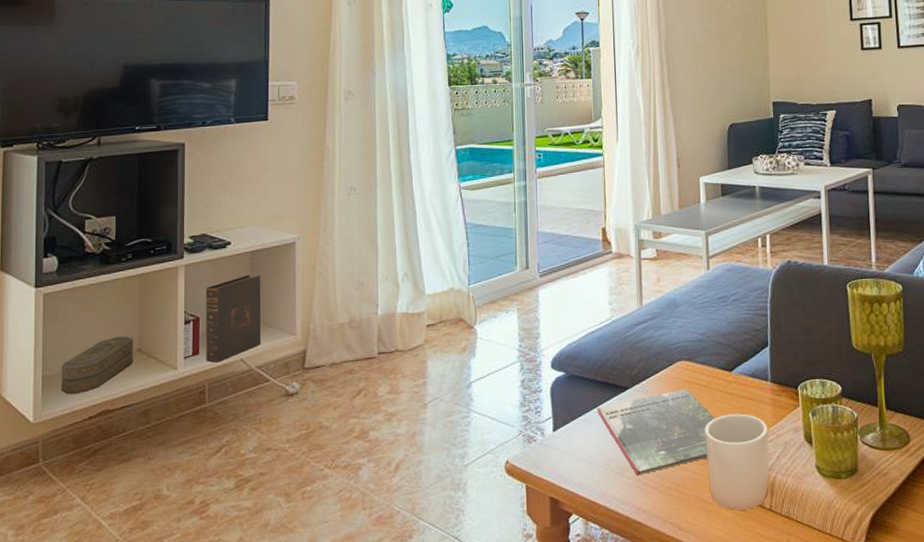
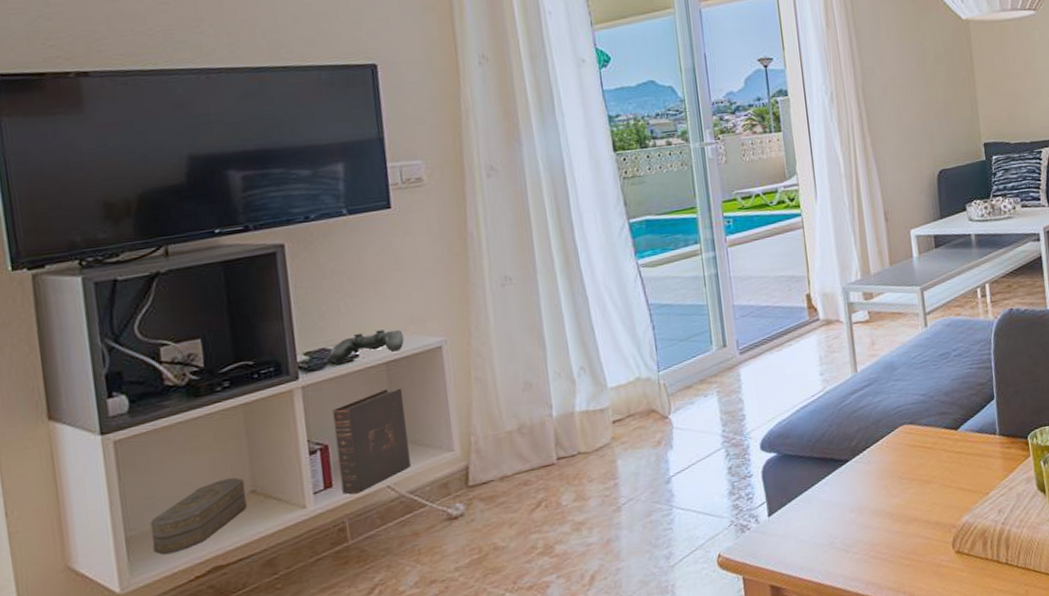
control: none [208,223,267,246] -> present [328,329,404,362]
magazine: present [597,389,715,476] -> none [815,453,943,550]
mug: present [703,413,770,511] -> none [932,471,1005,570]

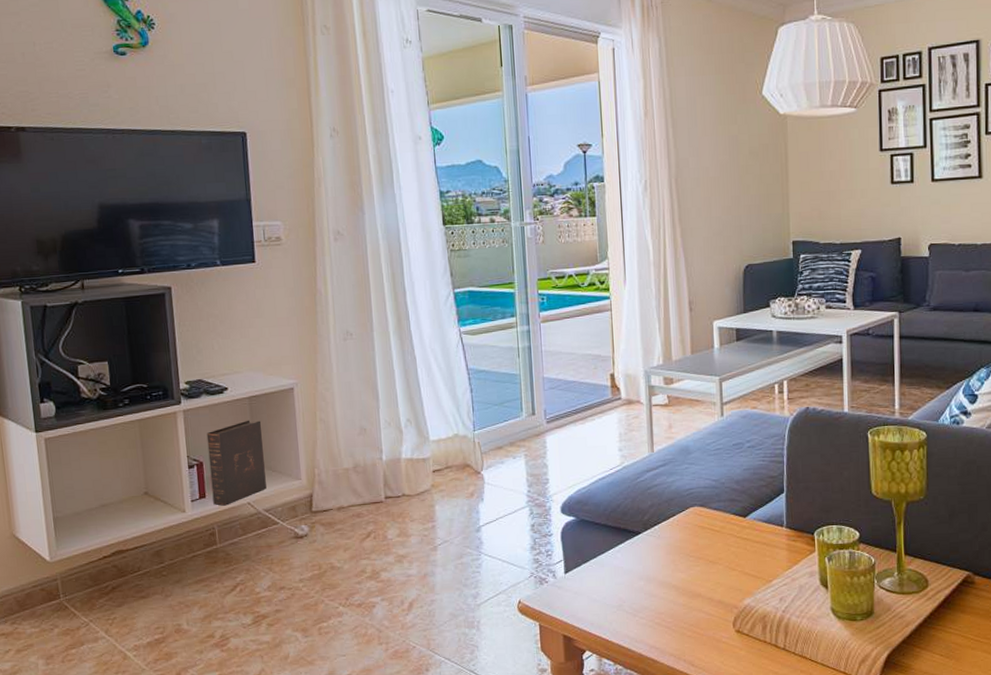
decorative box: present [149,477,247,554] -> none [70,480,141,535]
control: present [328,329,404,362] -> none [204,368,264,392]

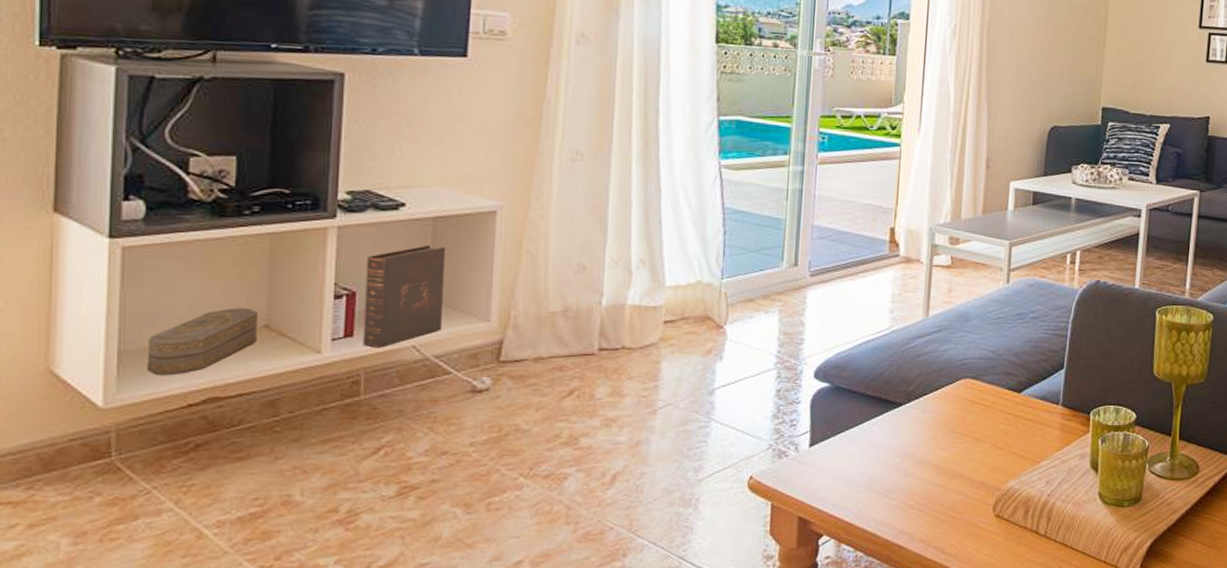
decorative box: none [70,480,141,535] -> present [146,308,259,375]

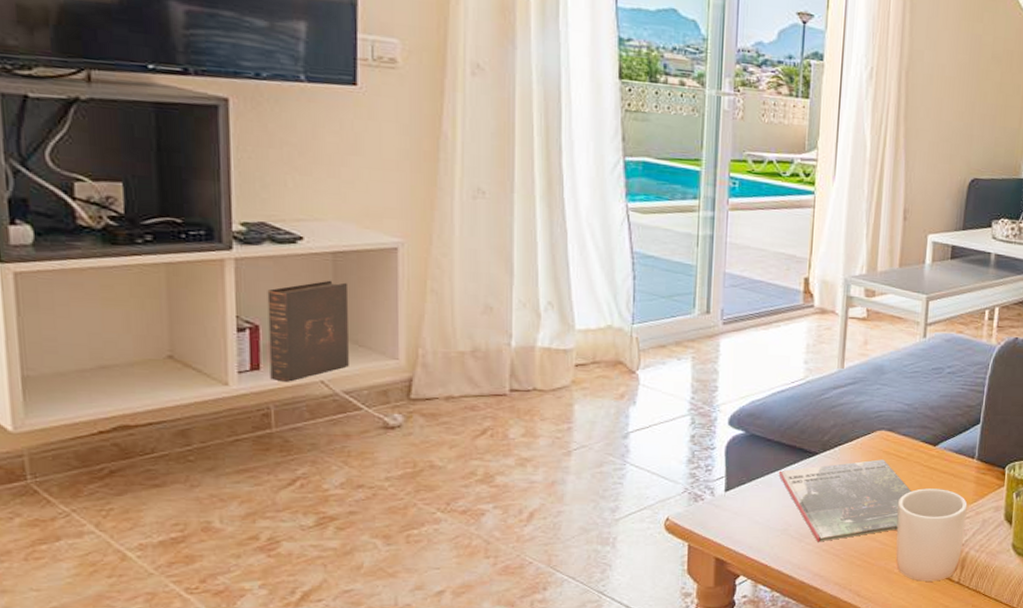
decorative box: present [146,308,259,375] -> none [50,337,162,402]
magazine: none [863,408,996,497] -> present [778,459,911,542]
mug: none [980,437,1053,536] -> present [895,488,968,582]

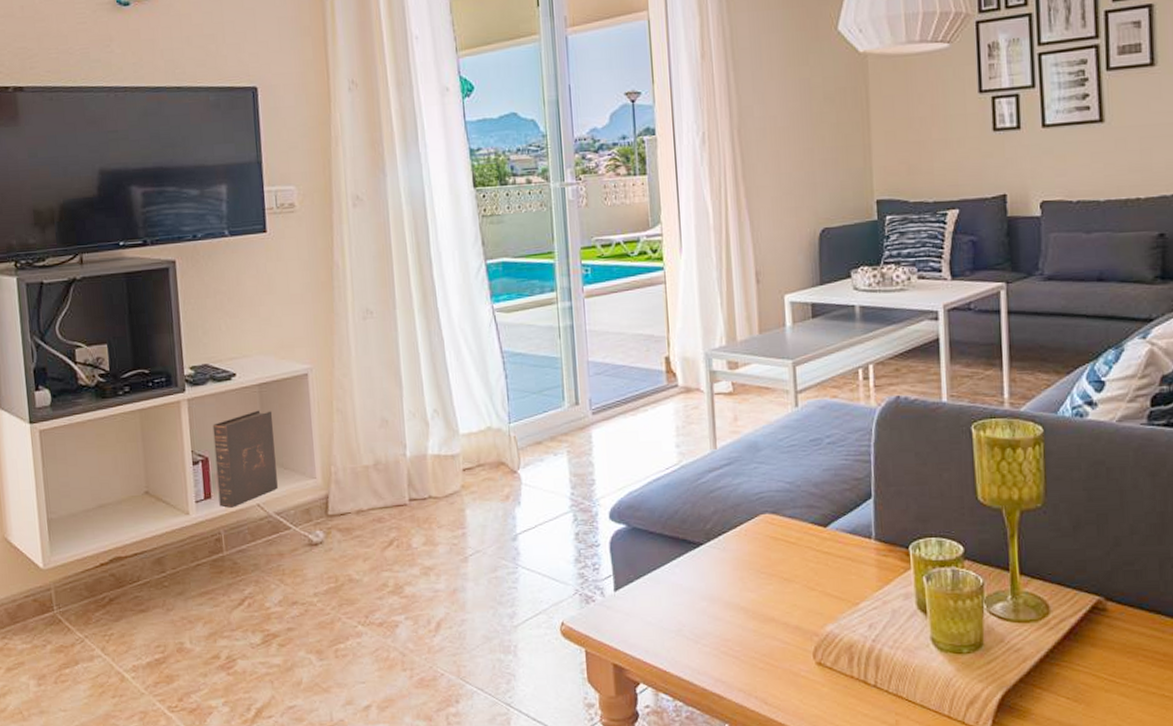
magazine: present [778,459,911,542] -> none [665,546,807,643]
mug: present [895,488,968,582] -> none [793,576,874,686]

